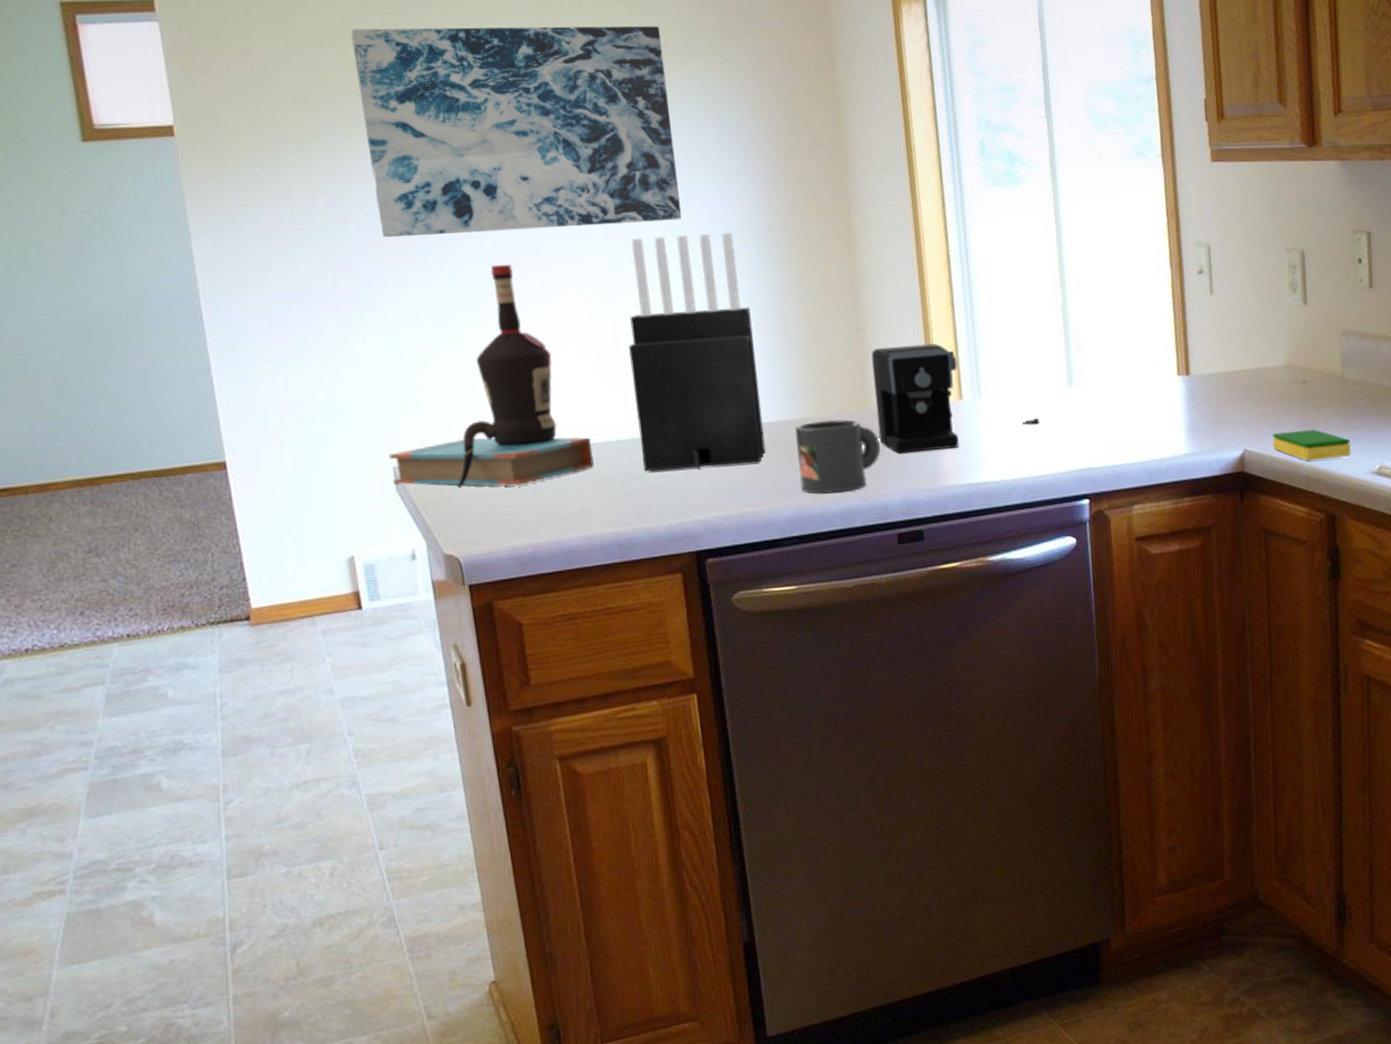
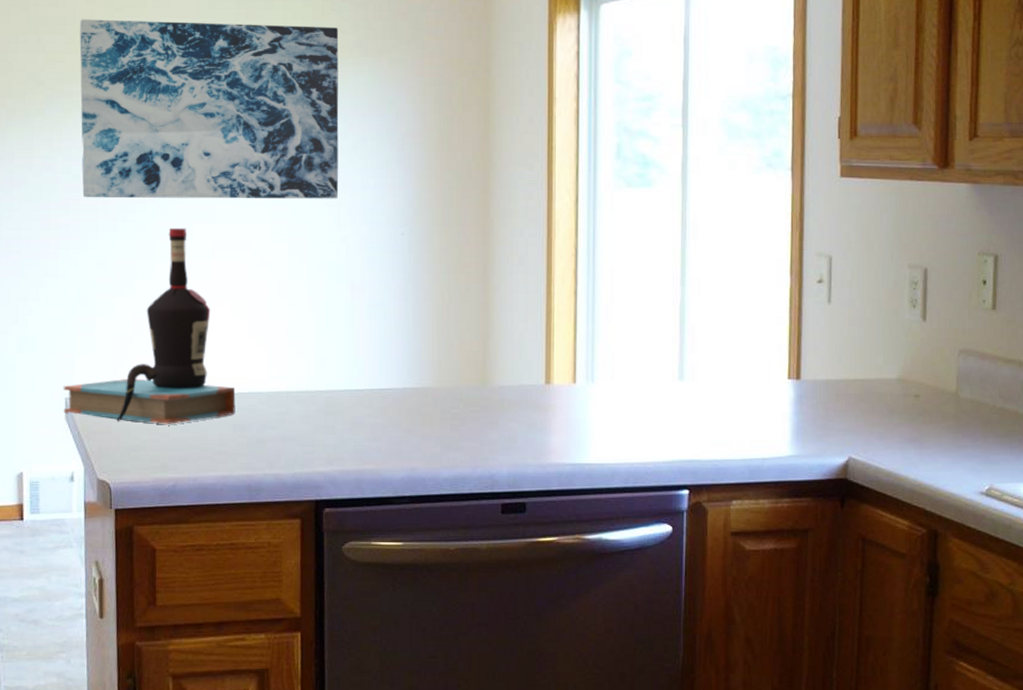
knife block: present [629,232,766,472] -> none [278,213,390,425]
mug: present [795,419,881,494] -> none [416,390,494,459]
coffee maker: present [871,343,1040,454] -> none [494,328,648,429]
dish sponge: present [1272,429,1351,461] -> none [878,443,961,475]

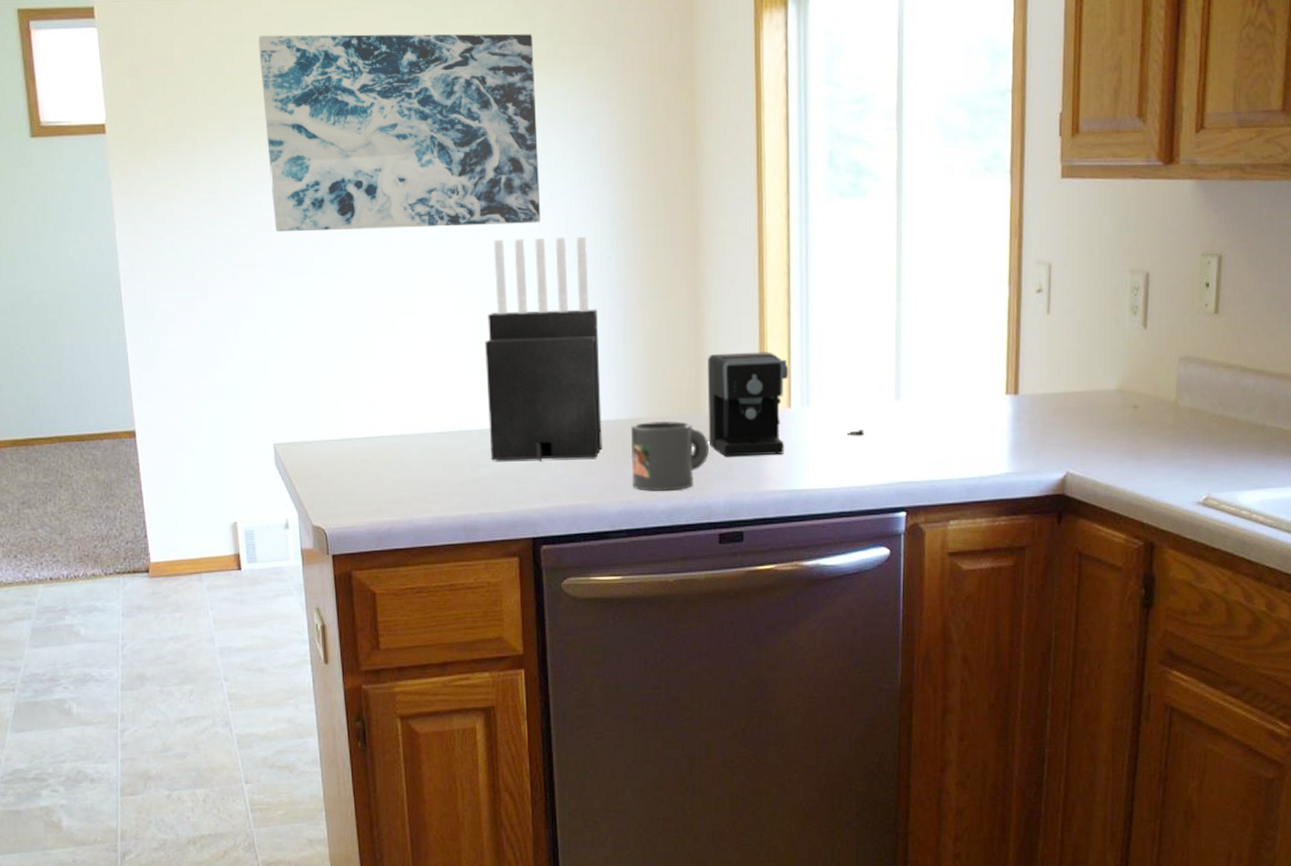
bottle: present [63,227,236,424] -> none [271,260,447,467]
knife block: none [278,213,390,425] -> present [485,236,602,461]
mug: none [416,390,494,459] -> present [631,420,709,491]
coffee maker: none [494,328,648,429] -> present [707,352,864,457]

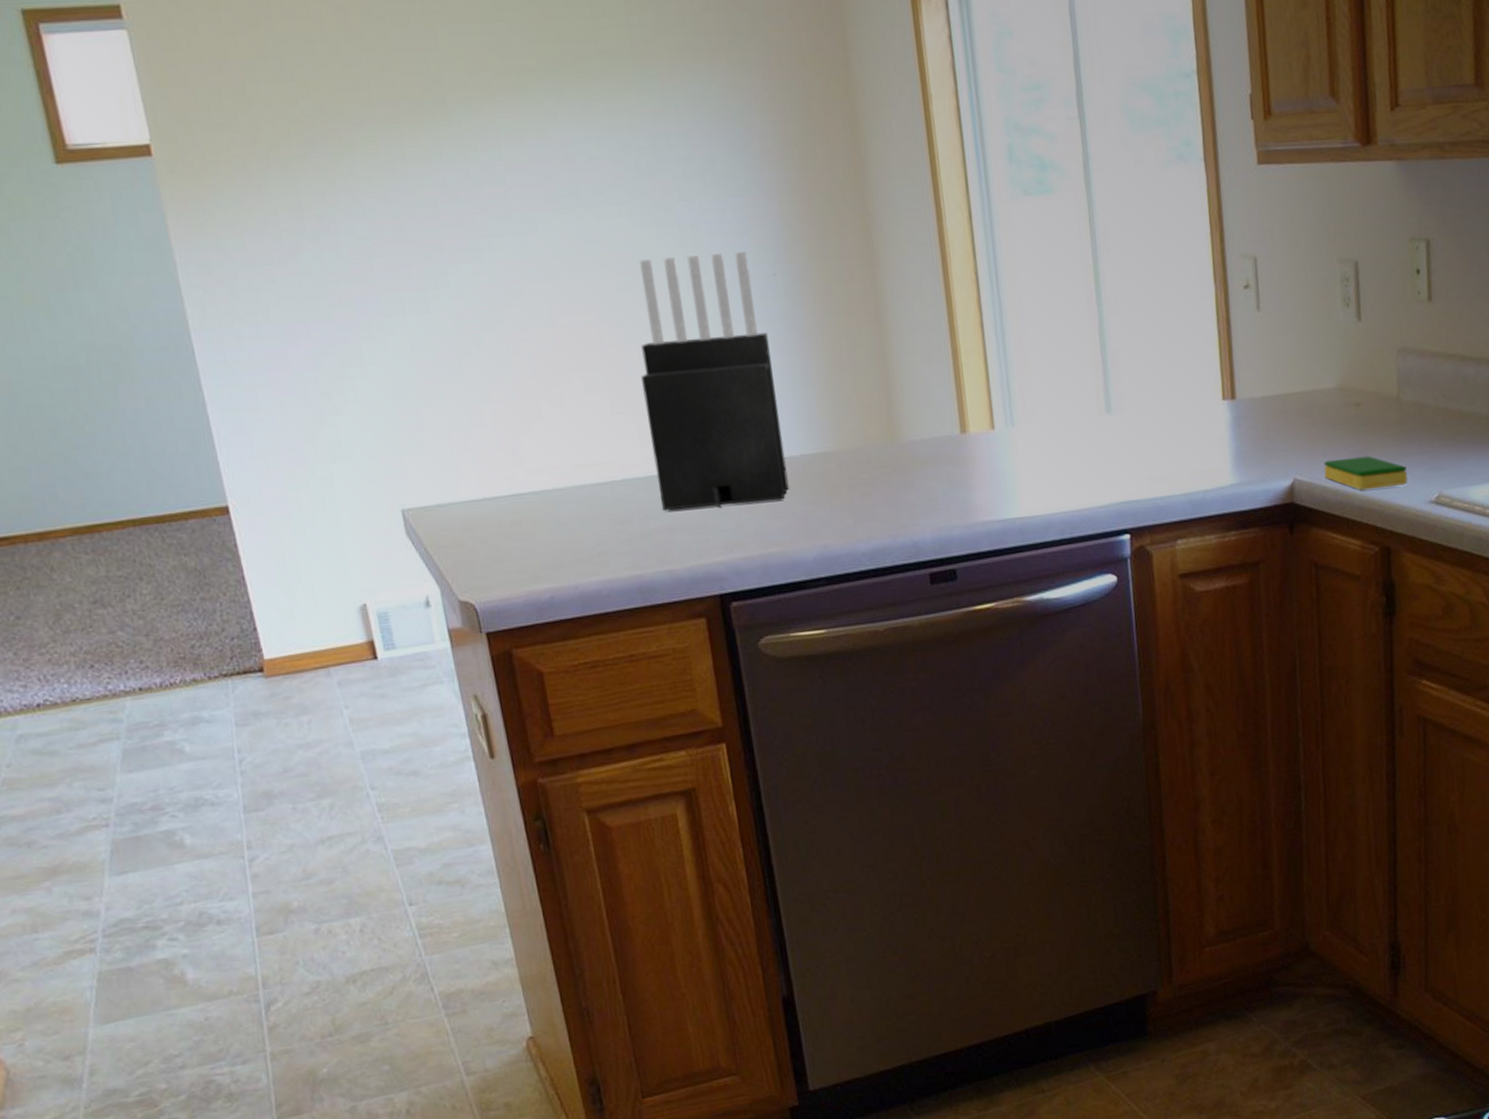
wall art: present [257,33,540,232] -> none [331,24,692,264]
mug: present [631,420,709,491] -> none [819,452,910,533]
coffee maker: present [707,352,864,457] -> none [897,369,1077,488]
dish sponge: none [1096,455,1178,488] -> present [1324,456,1408,491]

